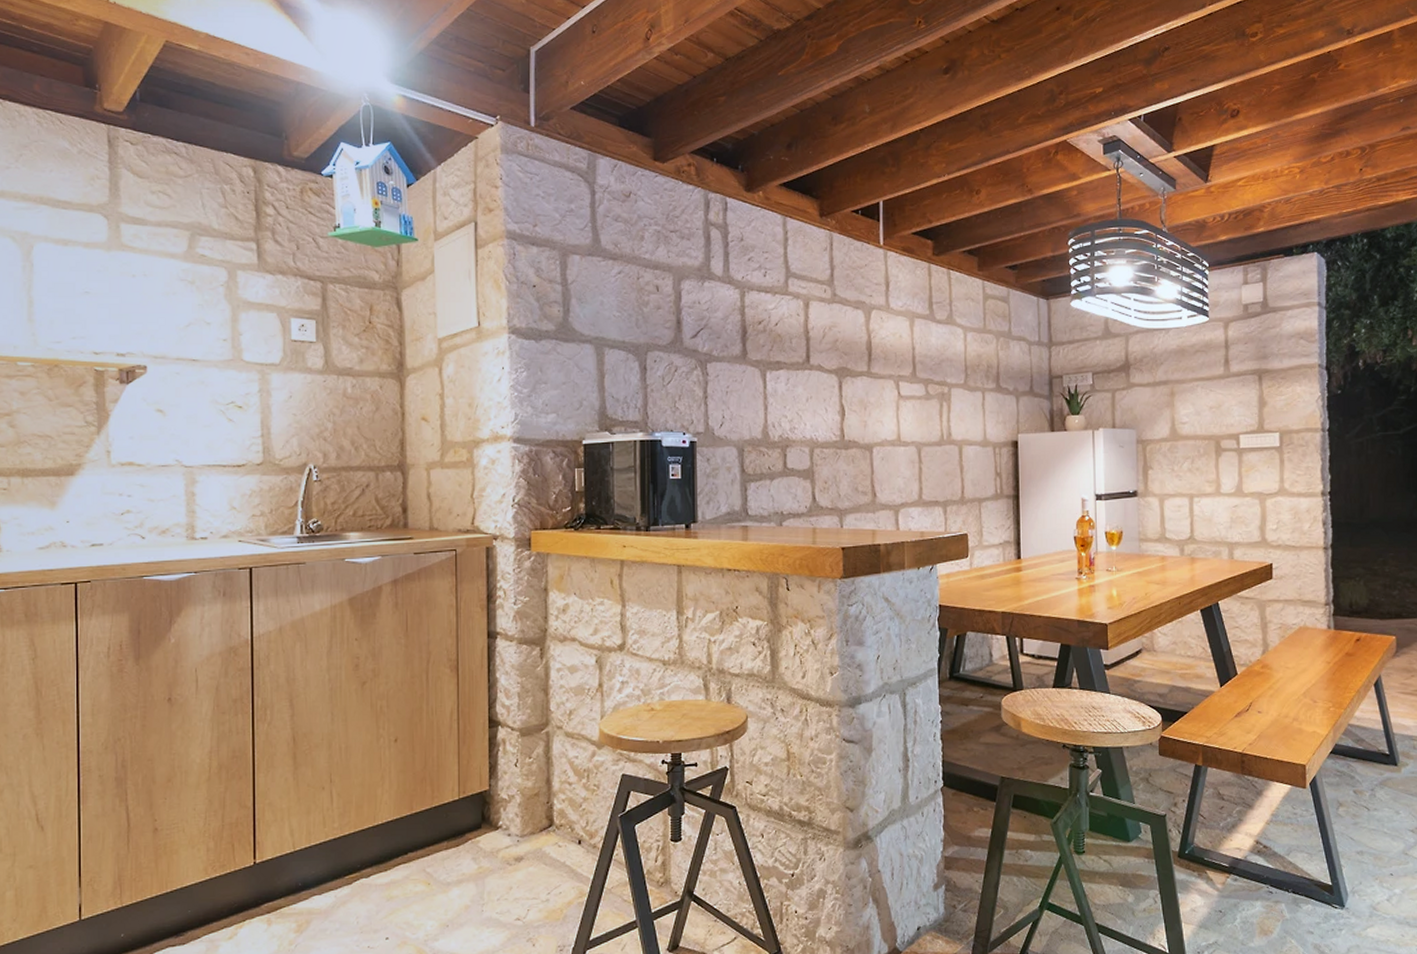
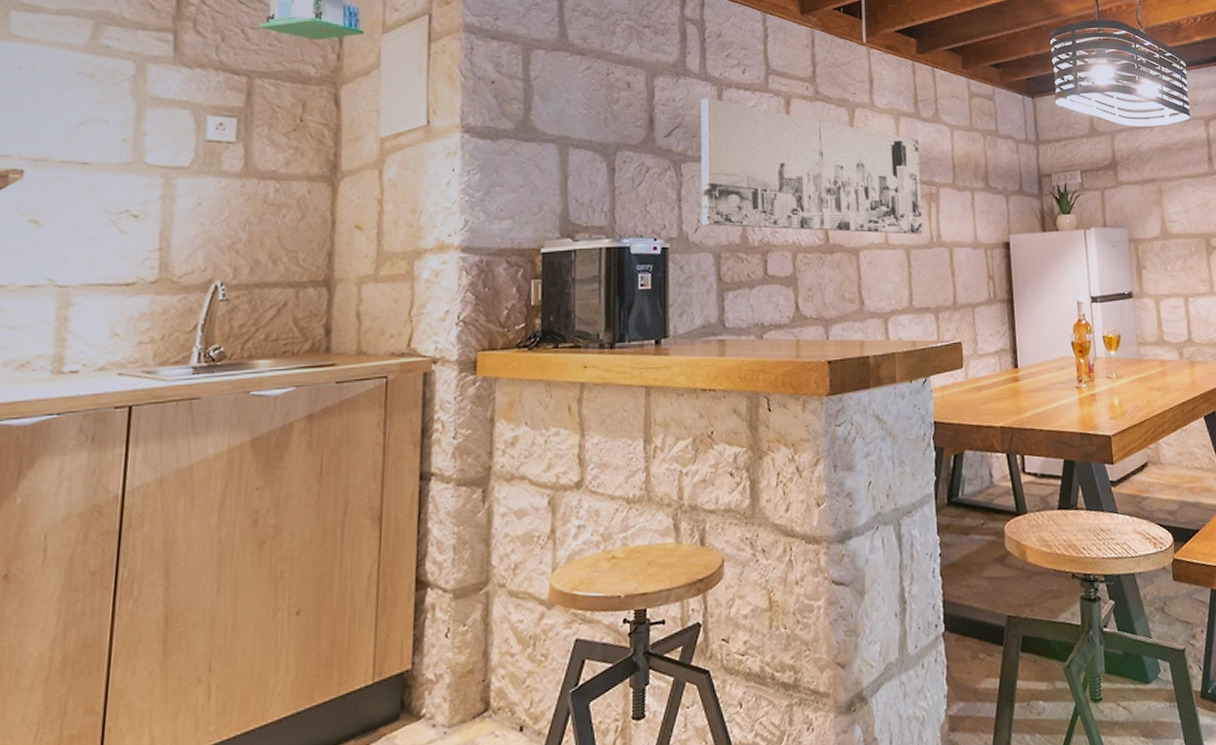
wall art: none [724,301,934,432] -> present [700,98,923,234]

